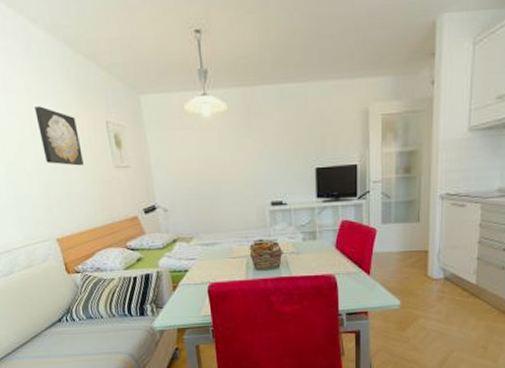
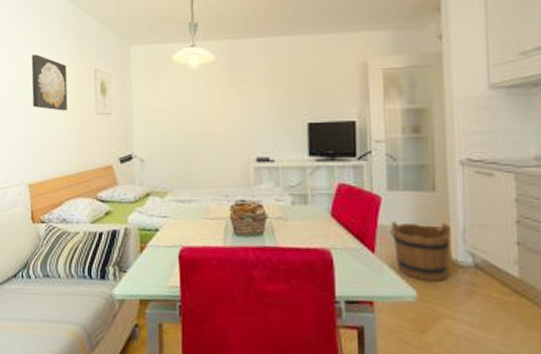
bucket: none [382,247,429,294] -> present [390,222,451,283]

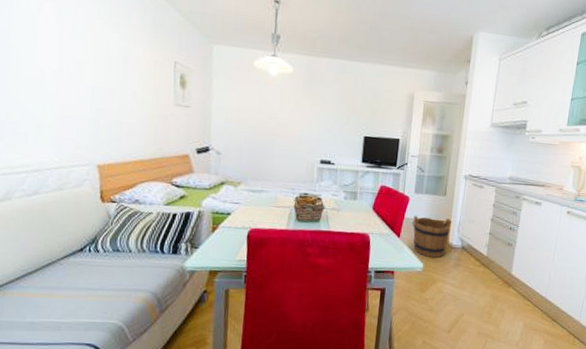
wall art: present [31,54,68,111] -> none [102,34,144,98]

